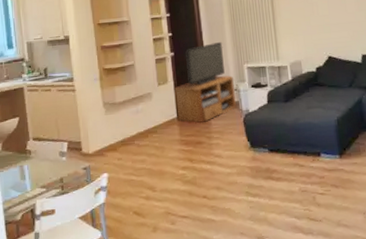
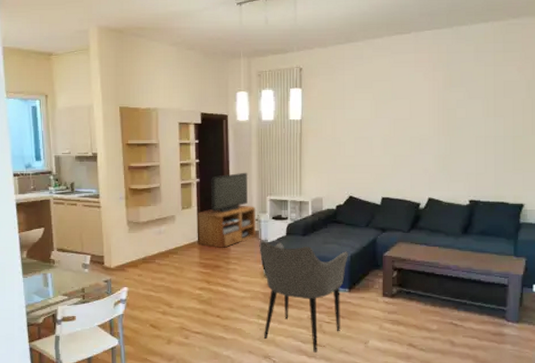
armchair: none [240,110,336,229] -> present [259,240,348,353]

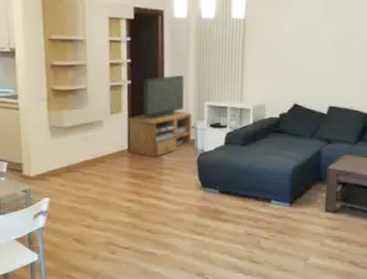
armchair: present [259,240,348,353] -> none [195,149,291,270]

